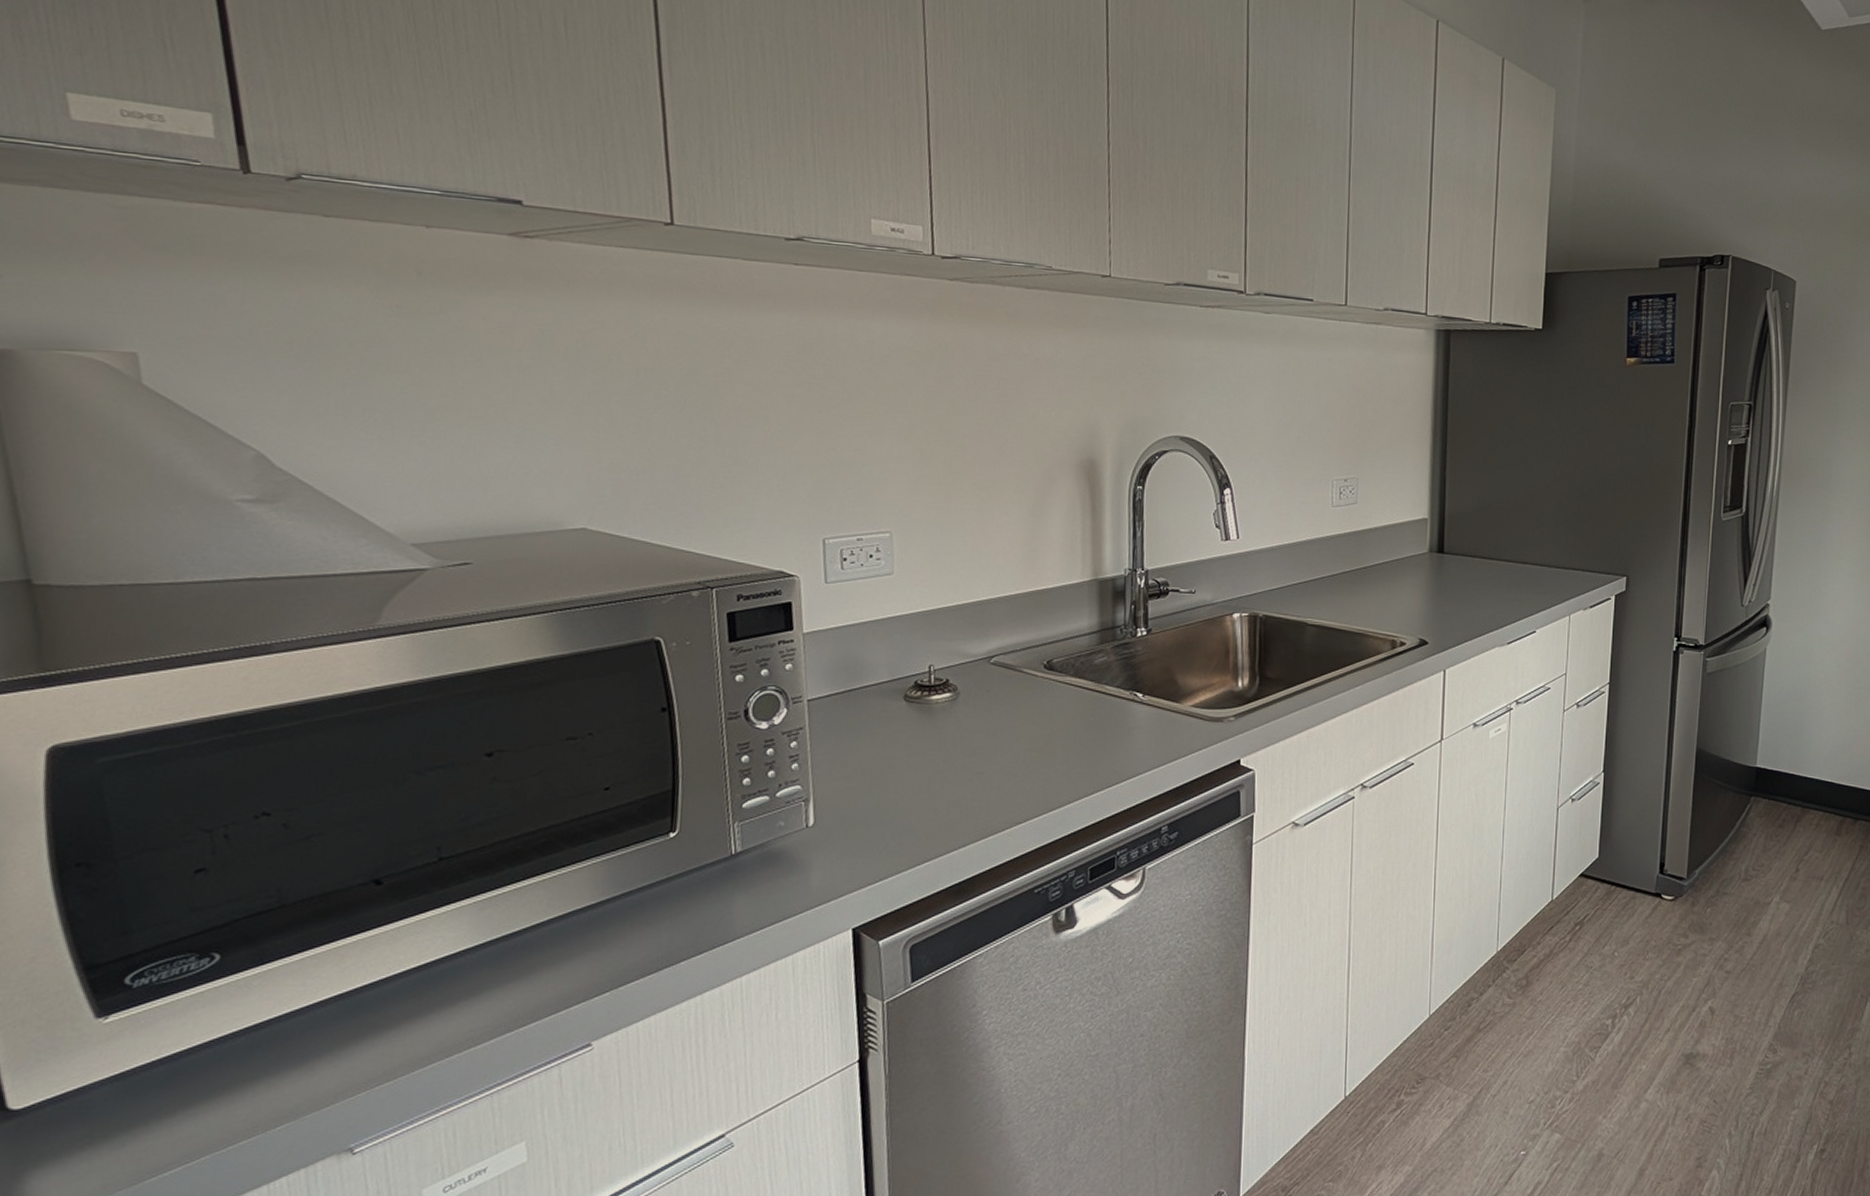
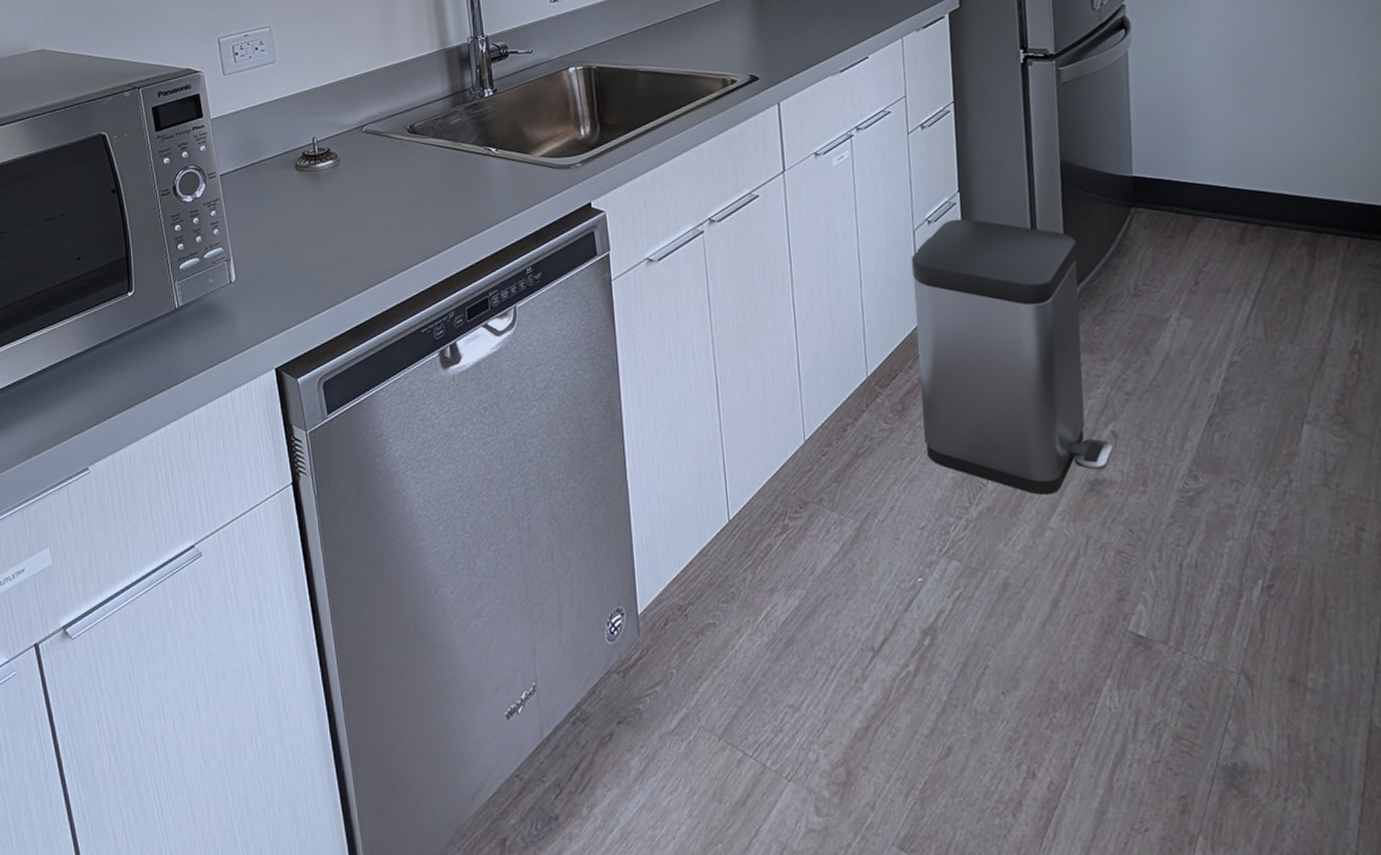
pedal bin: none [1542,798,1709,1068] -> present [911,218,1114,495]

